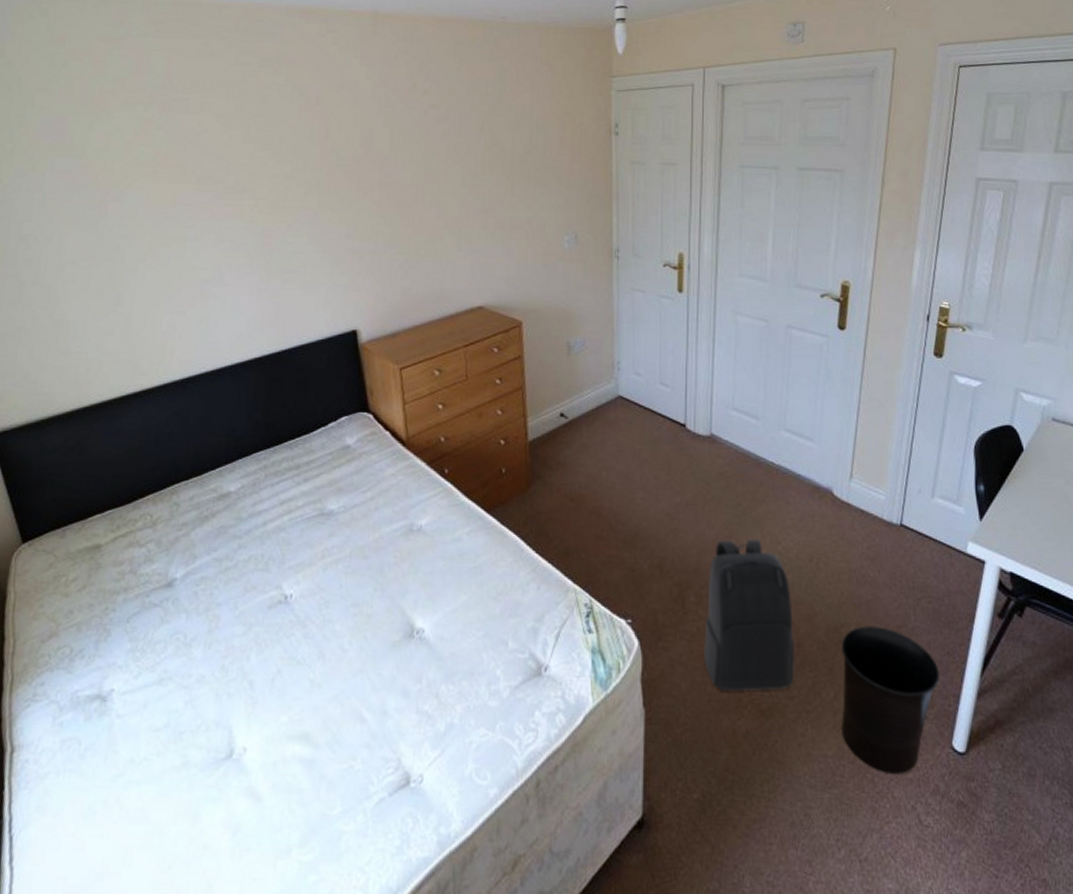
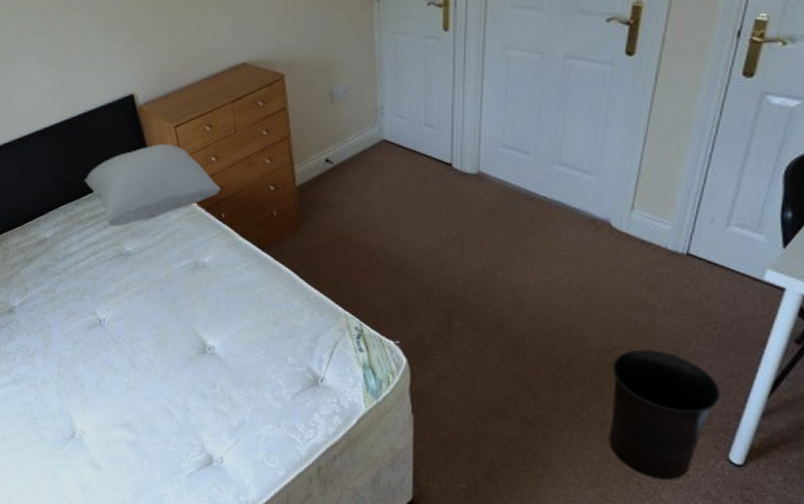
pillow: none [286,386,446,480] -> present [83,144,220,227]
backpack: present [704,539,794,692] -> none [471,270,562,404]

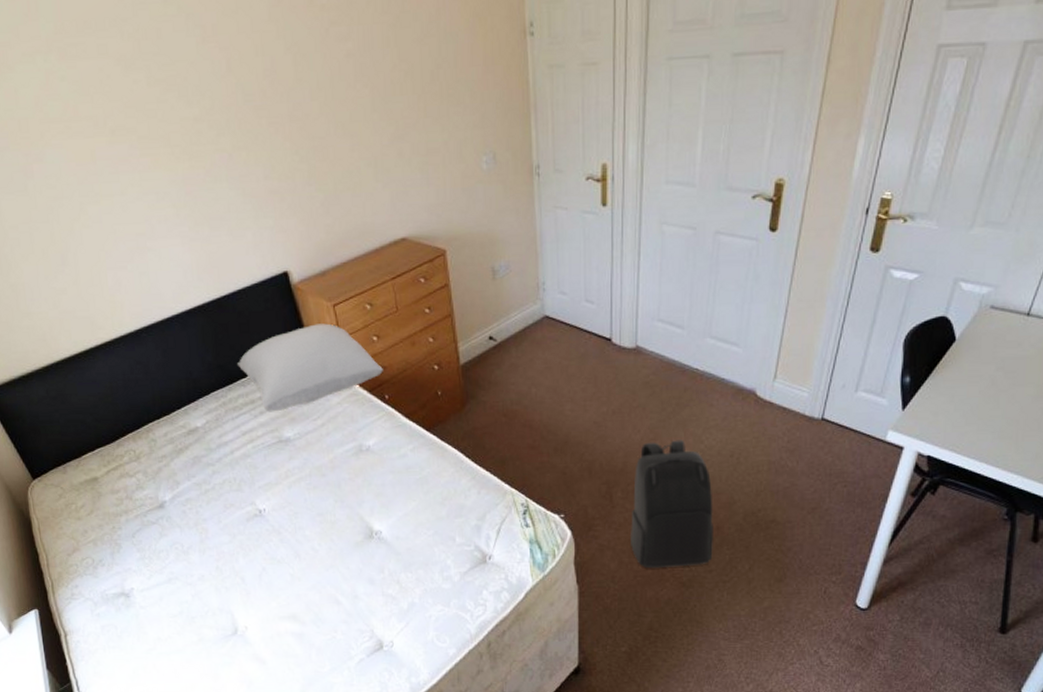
backpack: none [471,270,562,404] -> present [631,440,713,569]
waste bin: present [609,349,721,480] -> none [754,509,850,627]

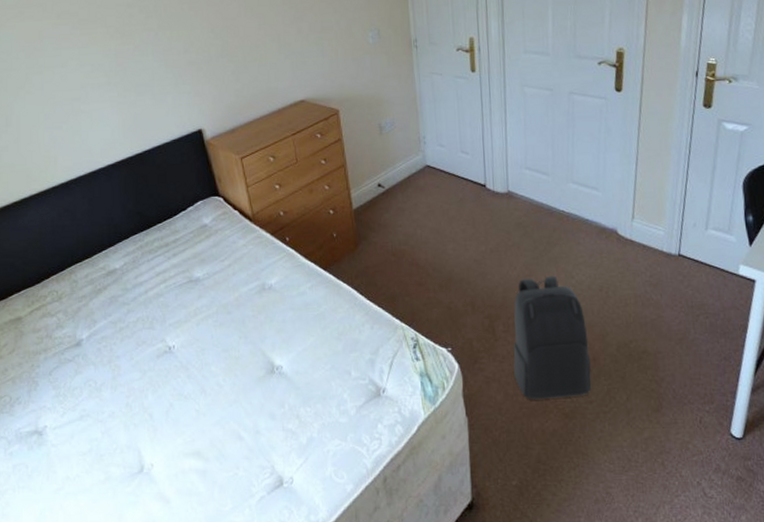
pillow: present [236,323,383,412] -> none [154,174,284,254]

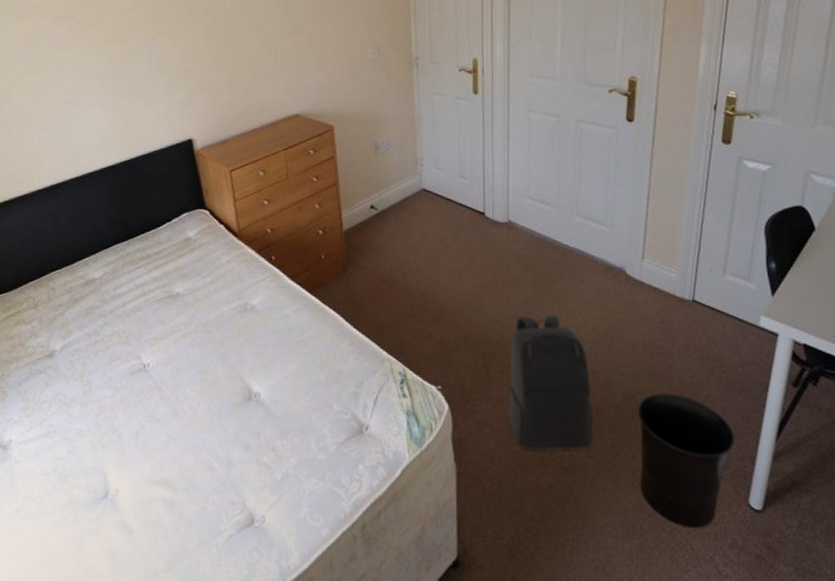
waste bin: none [630,340,718,458] -> present [637,393,735,528]

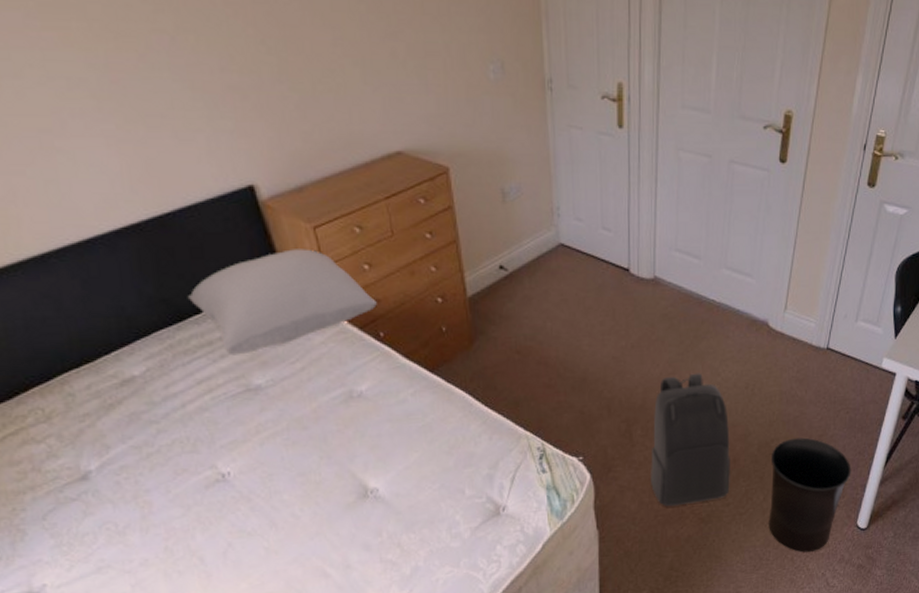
pillow: none [138,187,271,268] -> present [187,249,377,356]

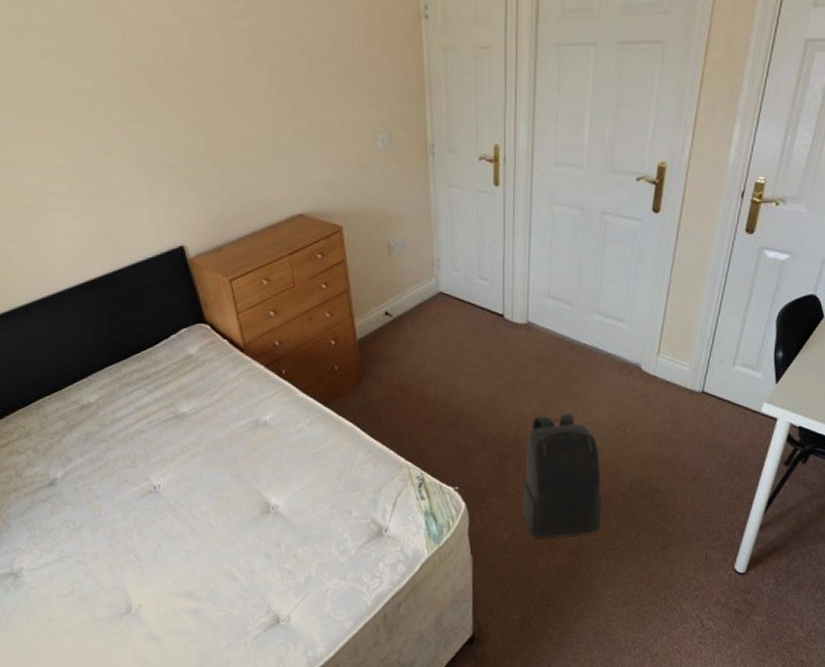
pillow: present [187,249,377,356] -> none [131,298,280,387]
waste bin: present [769,437,851,552] -> none [640,479,728,592]

